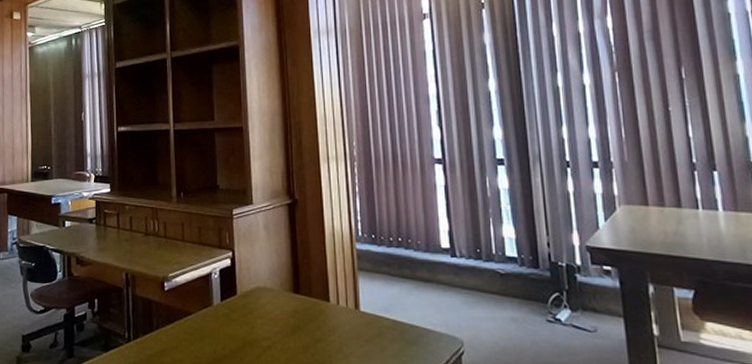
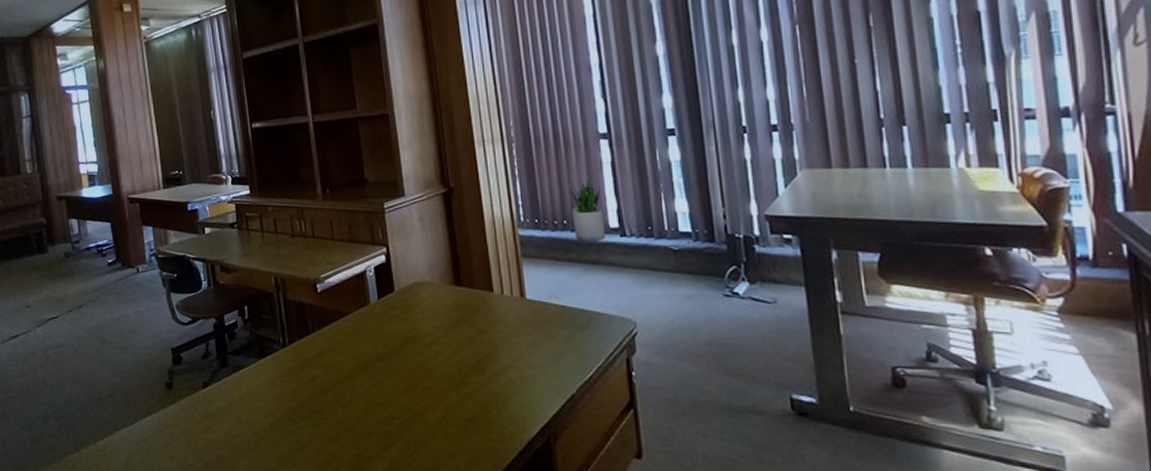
planter: none [406,200,437,260] -> present [570,179,606,242]

